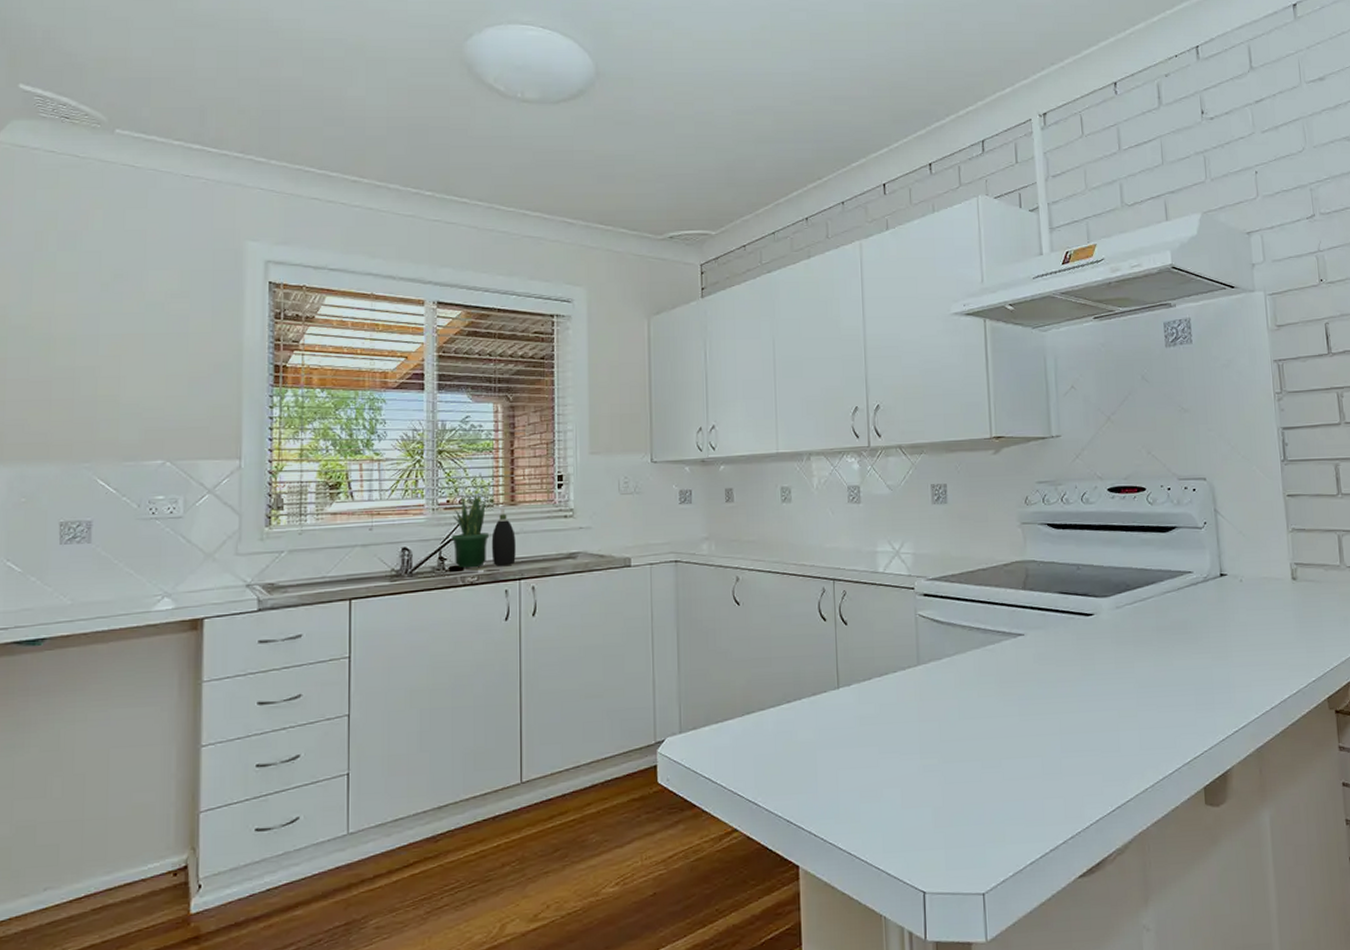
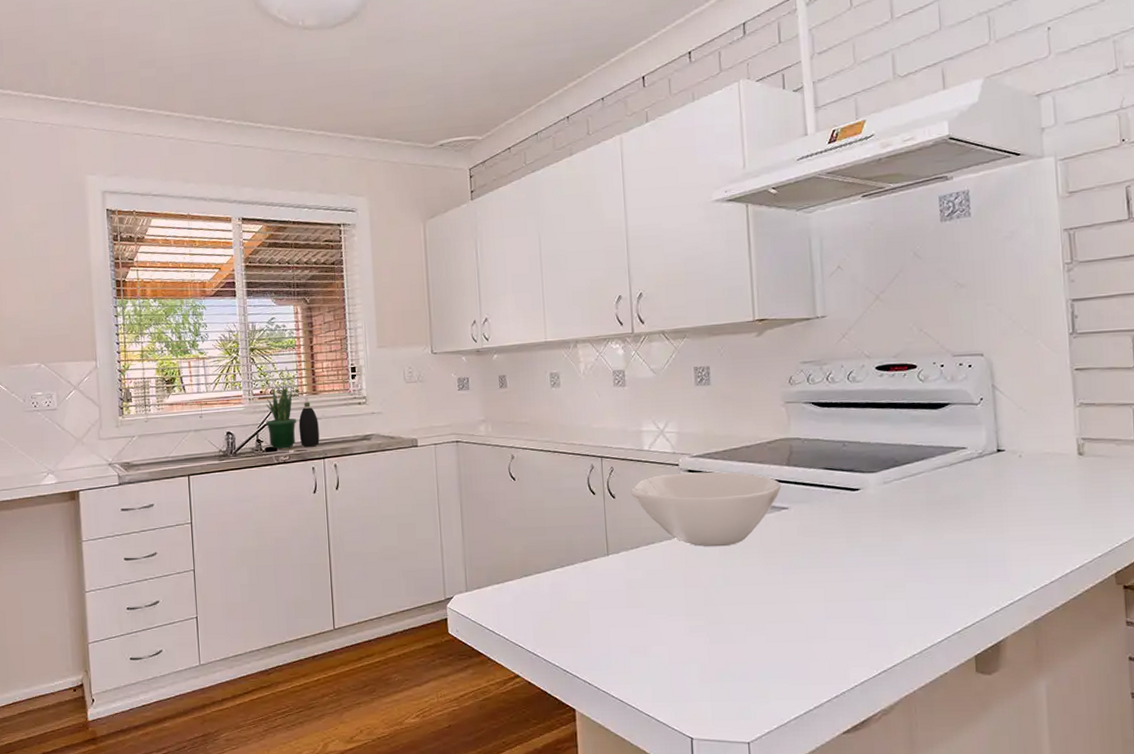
bowl: none [864,595,1017,678] -> present [631,471,781,547]

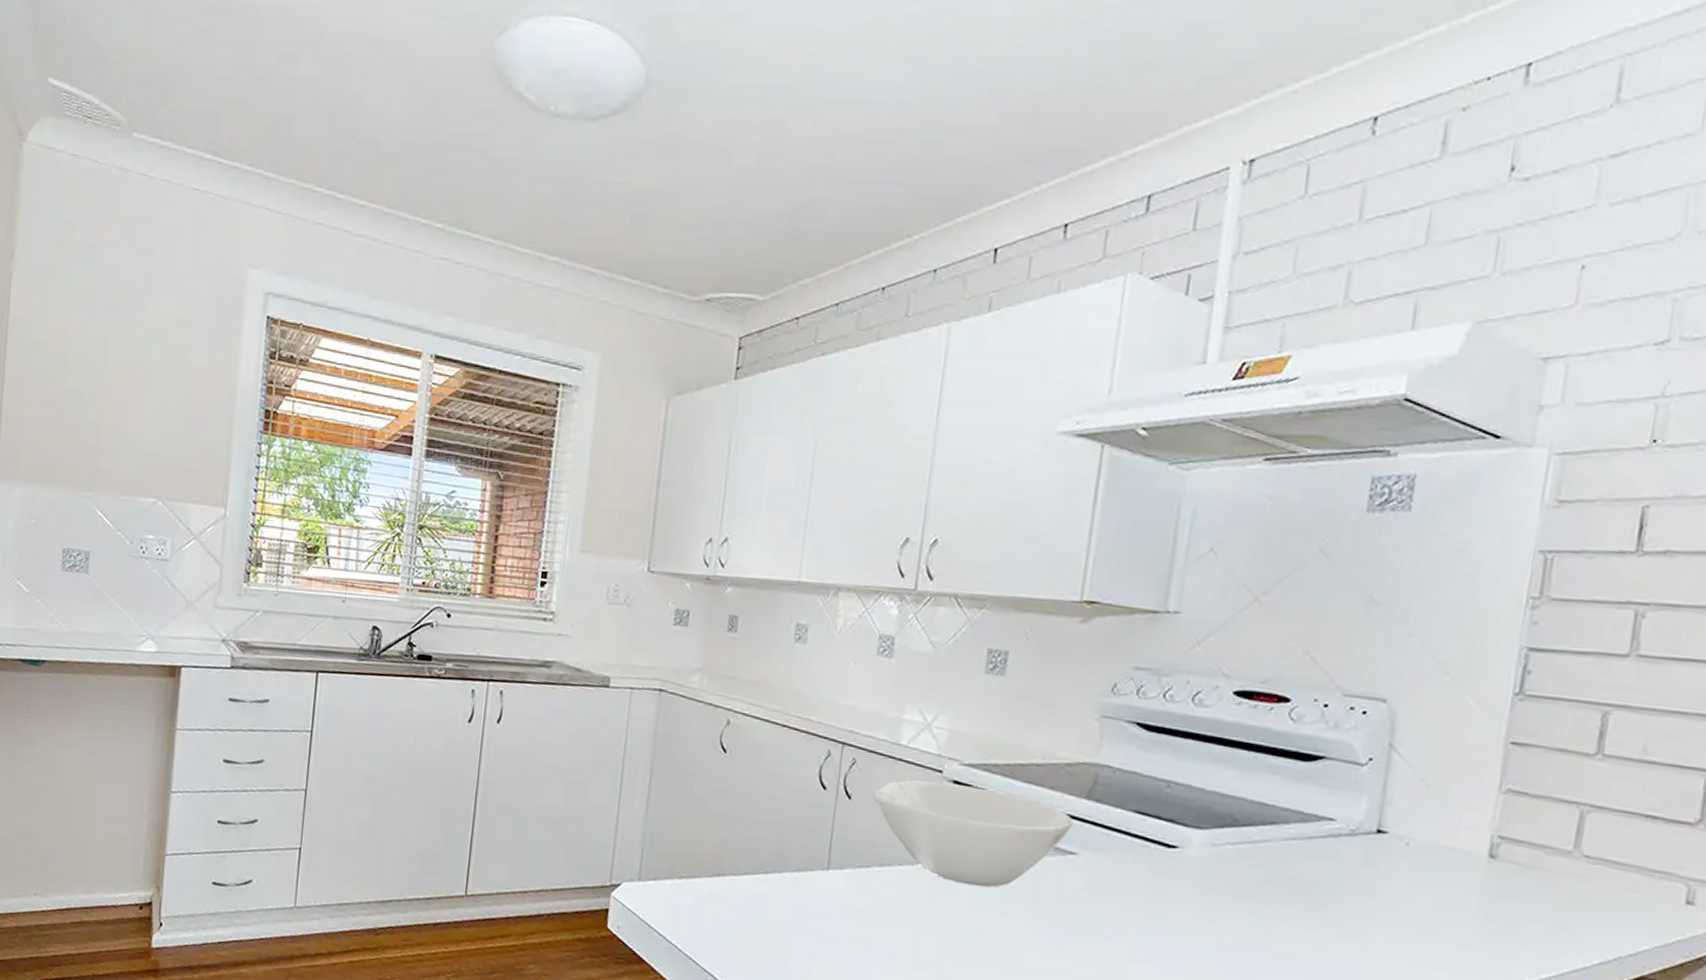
planter: present [265,386,297,449] -> none [422,579,463,660]
soap dispenser: present [298,396,320,447] -> none [462,598,489,664]

